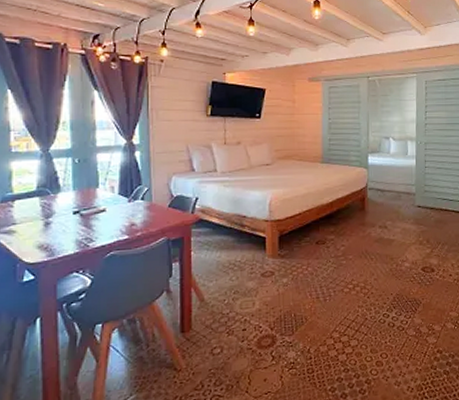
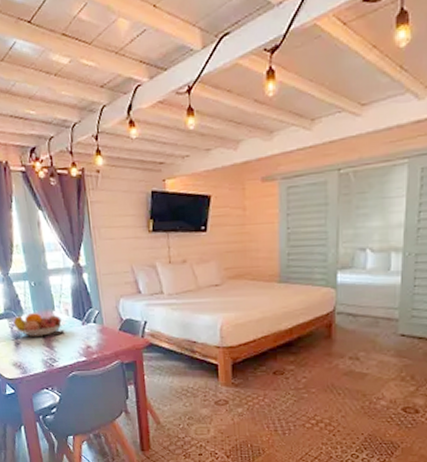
fruit bowl: none [44,189,111,215] -> present [13,312,67,336]

